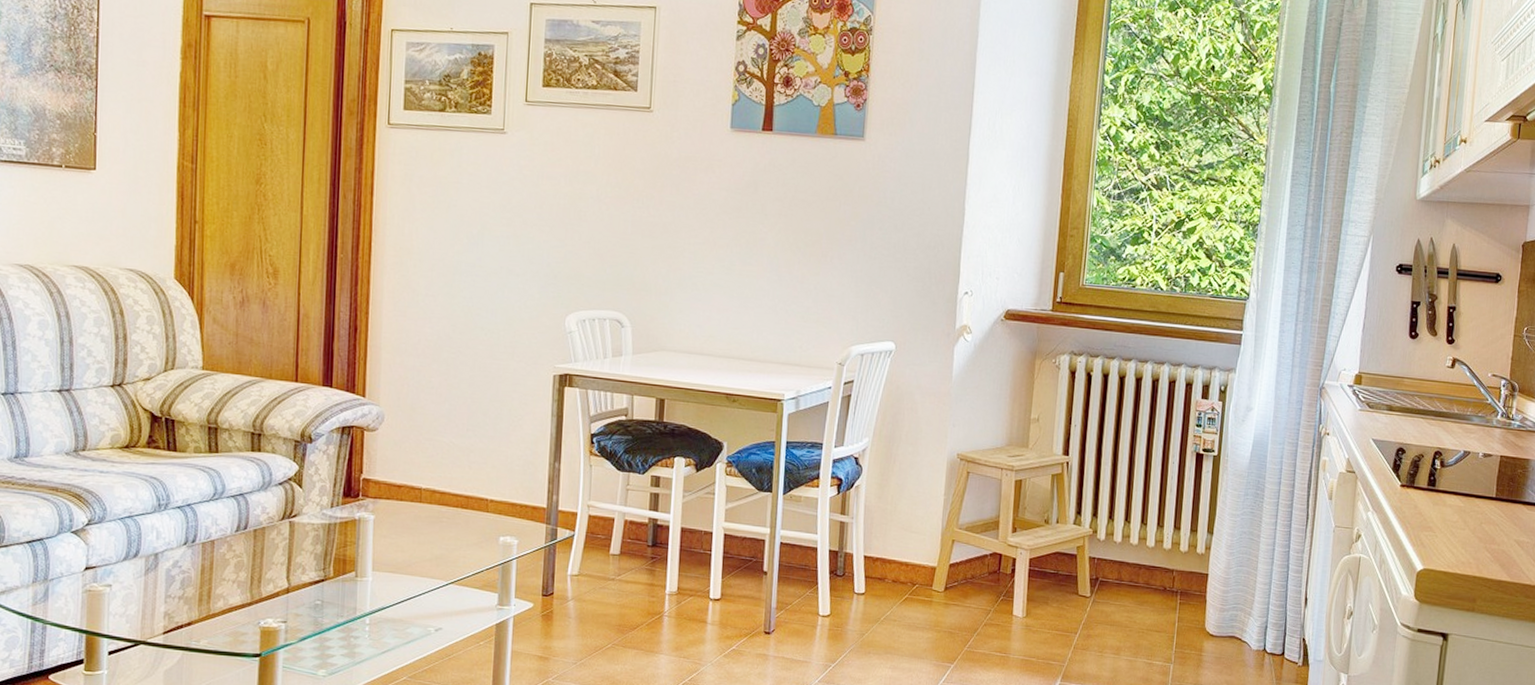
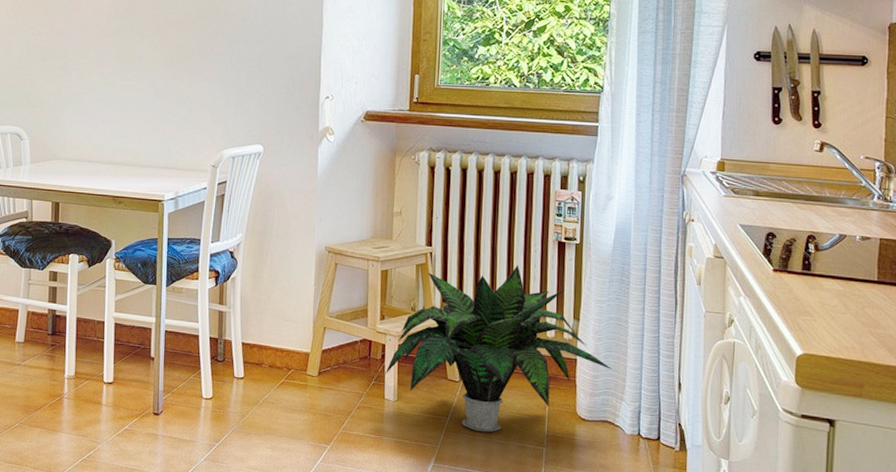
potted plant: none [1015,476,1243,650] -> present [385,265,613,433]

